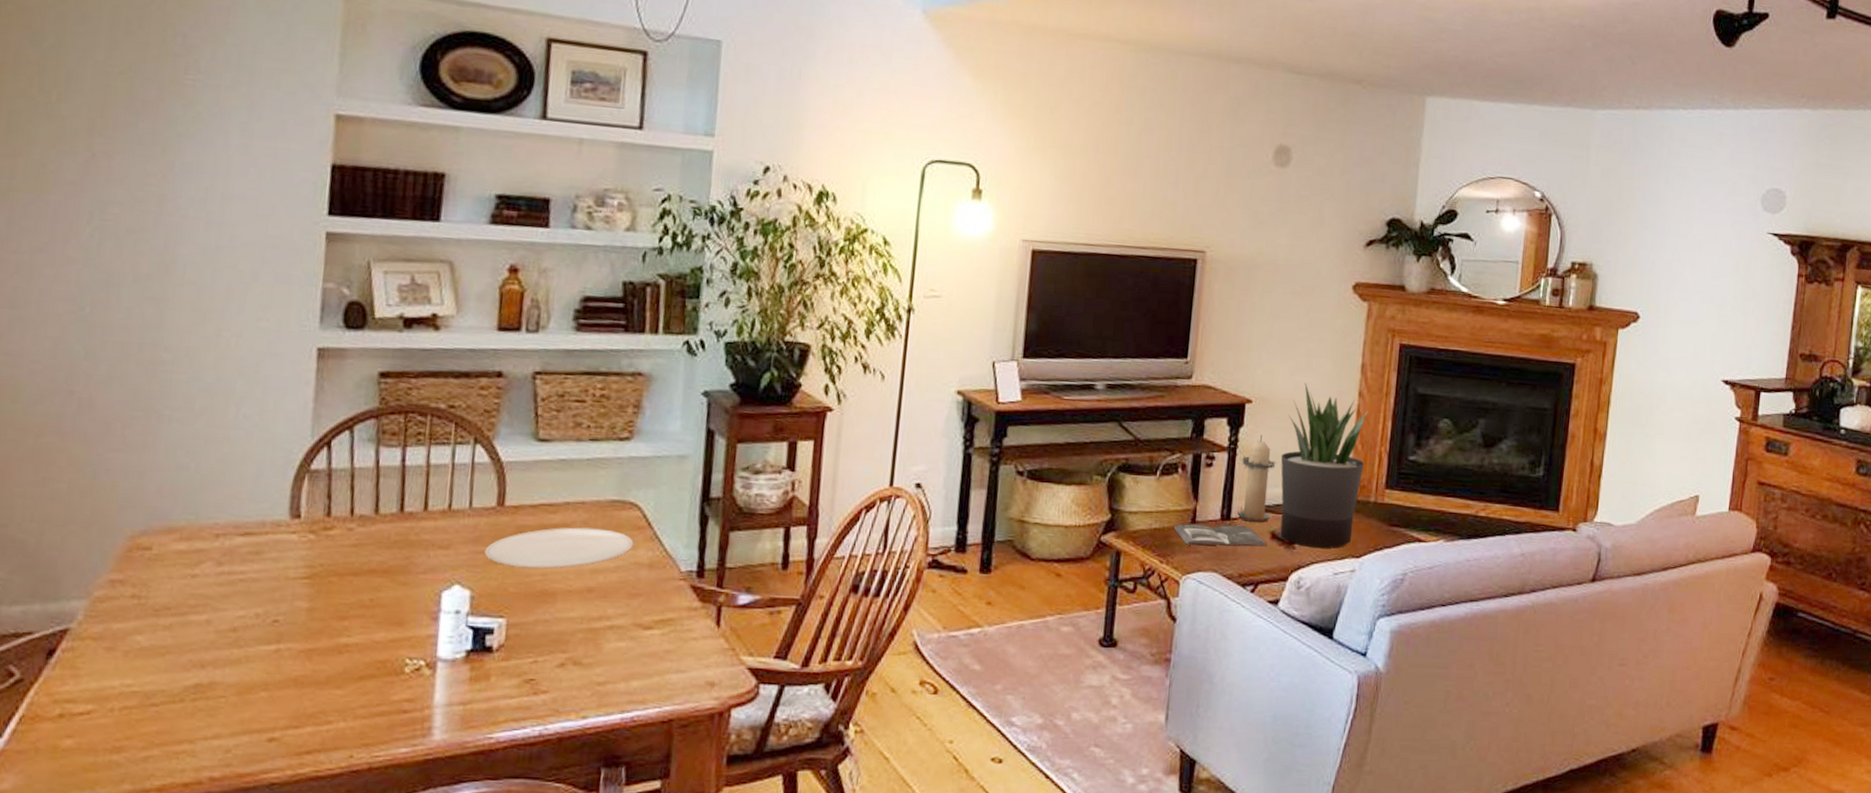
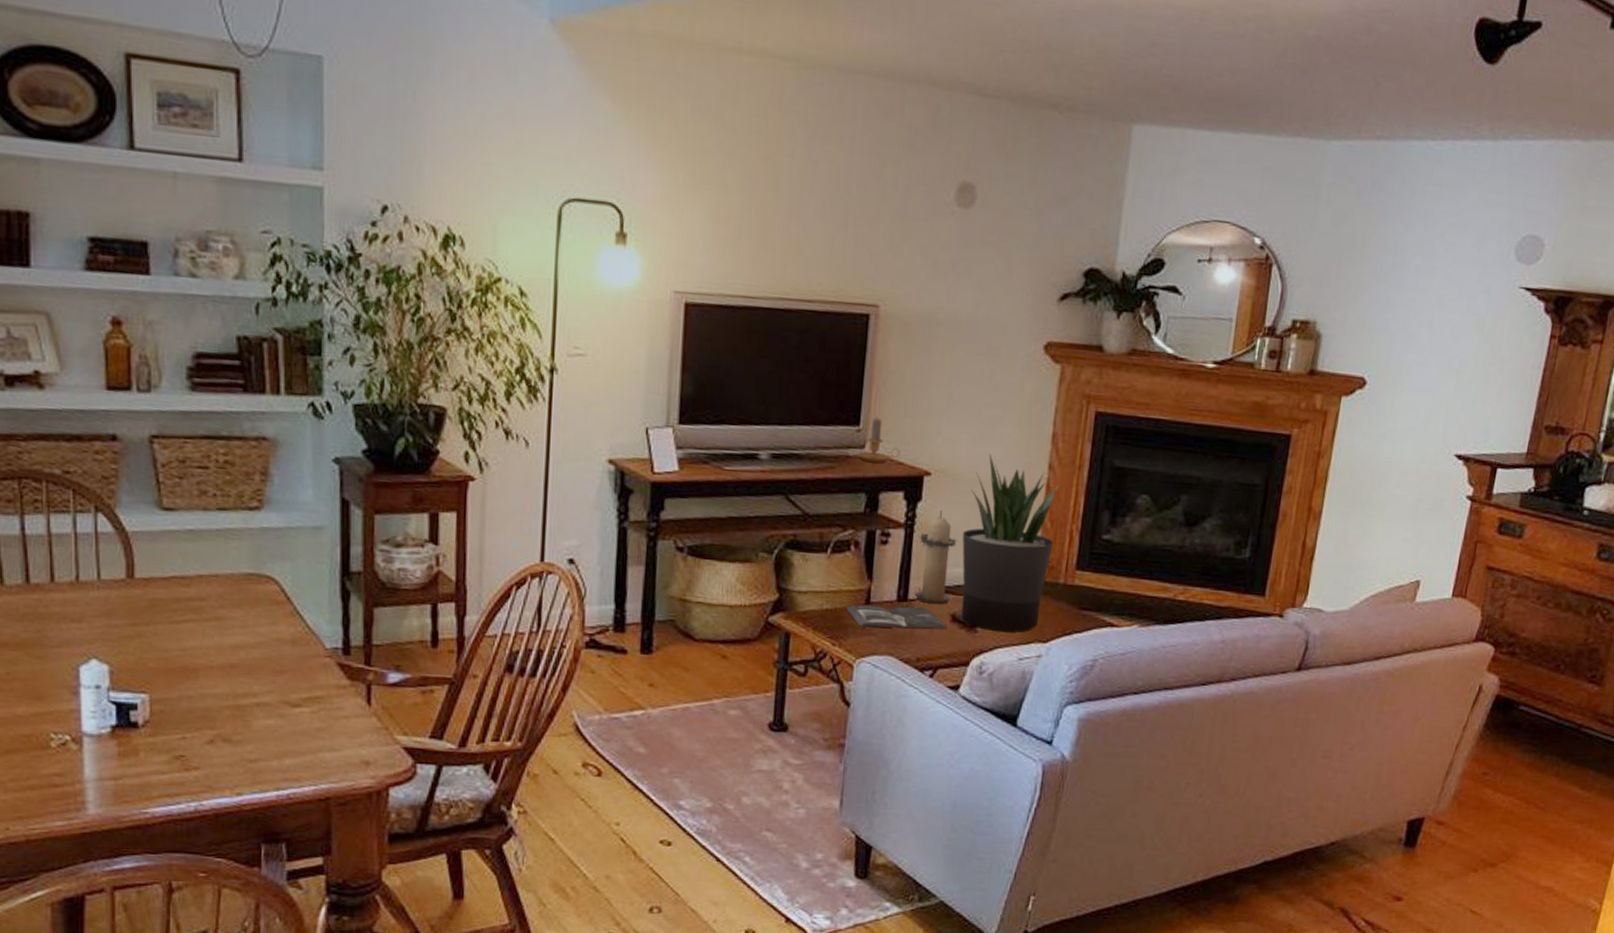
plate: present [484,527,634,569] -> none [119,601,274,644]
candle: none [1184,351,1224,393] -> present [856,418,900,464]

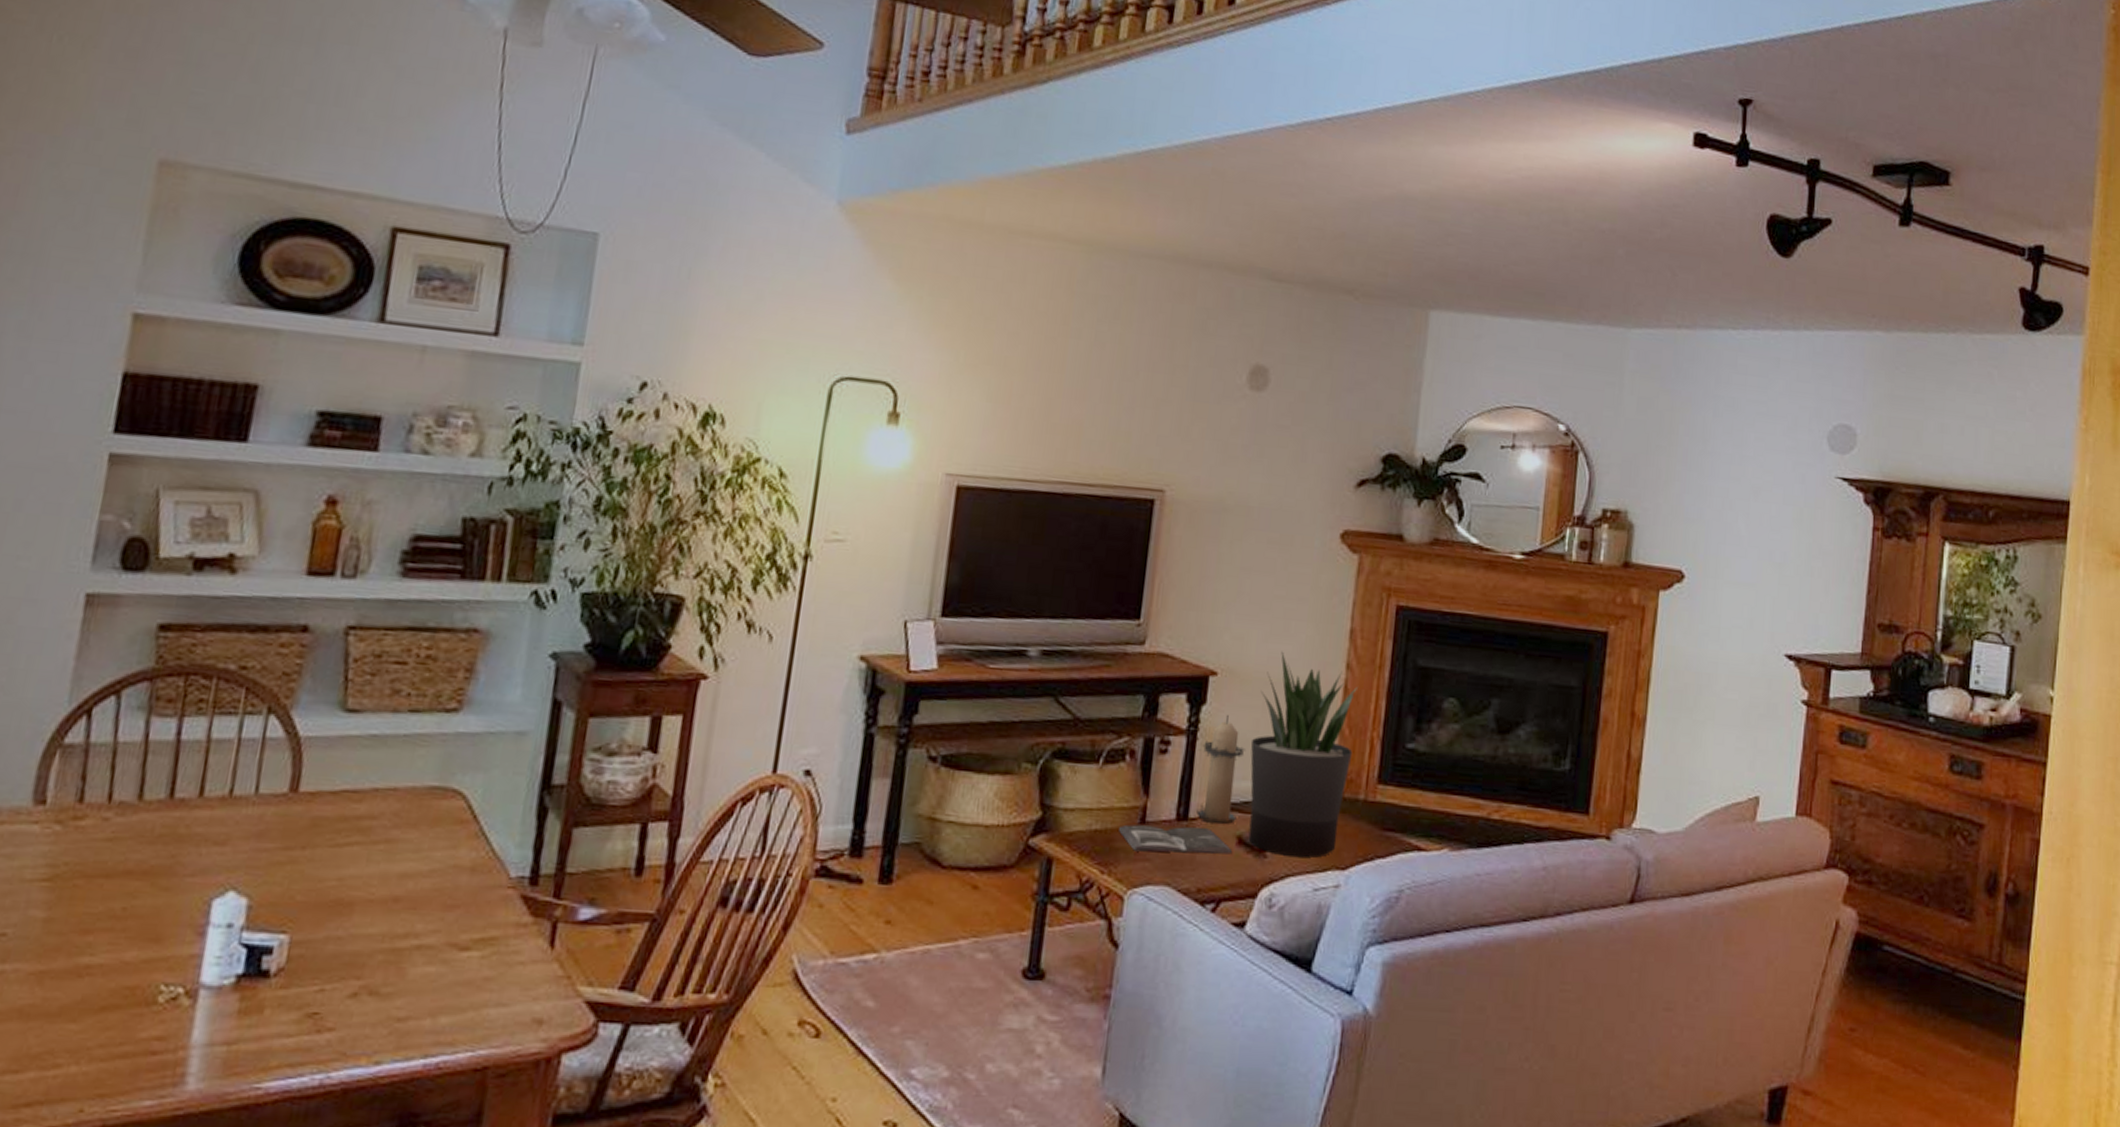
candle: present [856,418,900,464] -> none [1135,611,1184,662]

